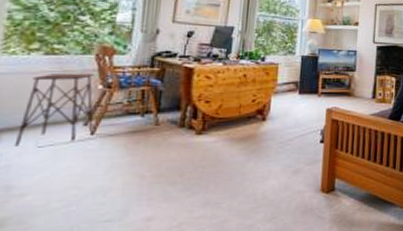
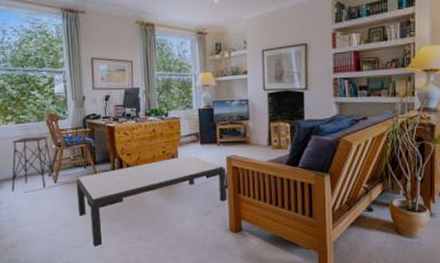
coffee table: none [120,105,325,219] -> present [75,154,228,247]

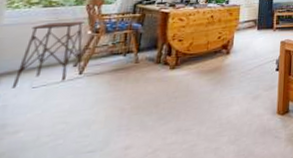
coffee table: present [75,154,228,247] -> none [103,39,280,148]

